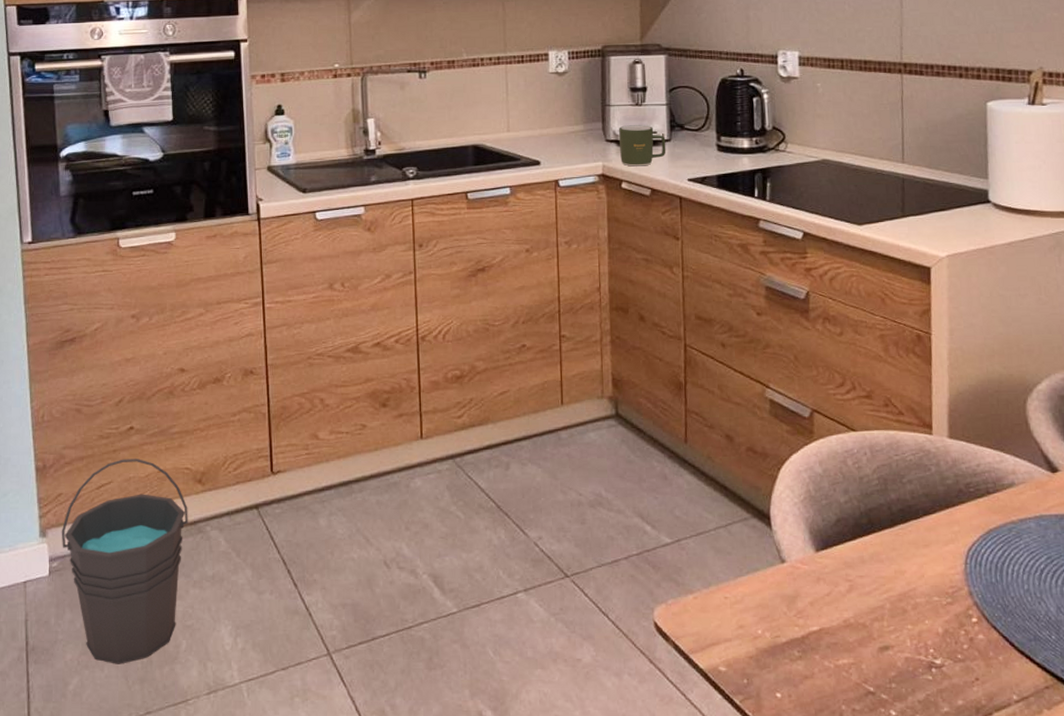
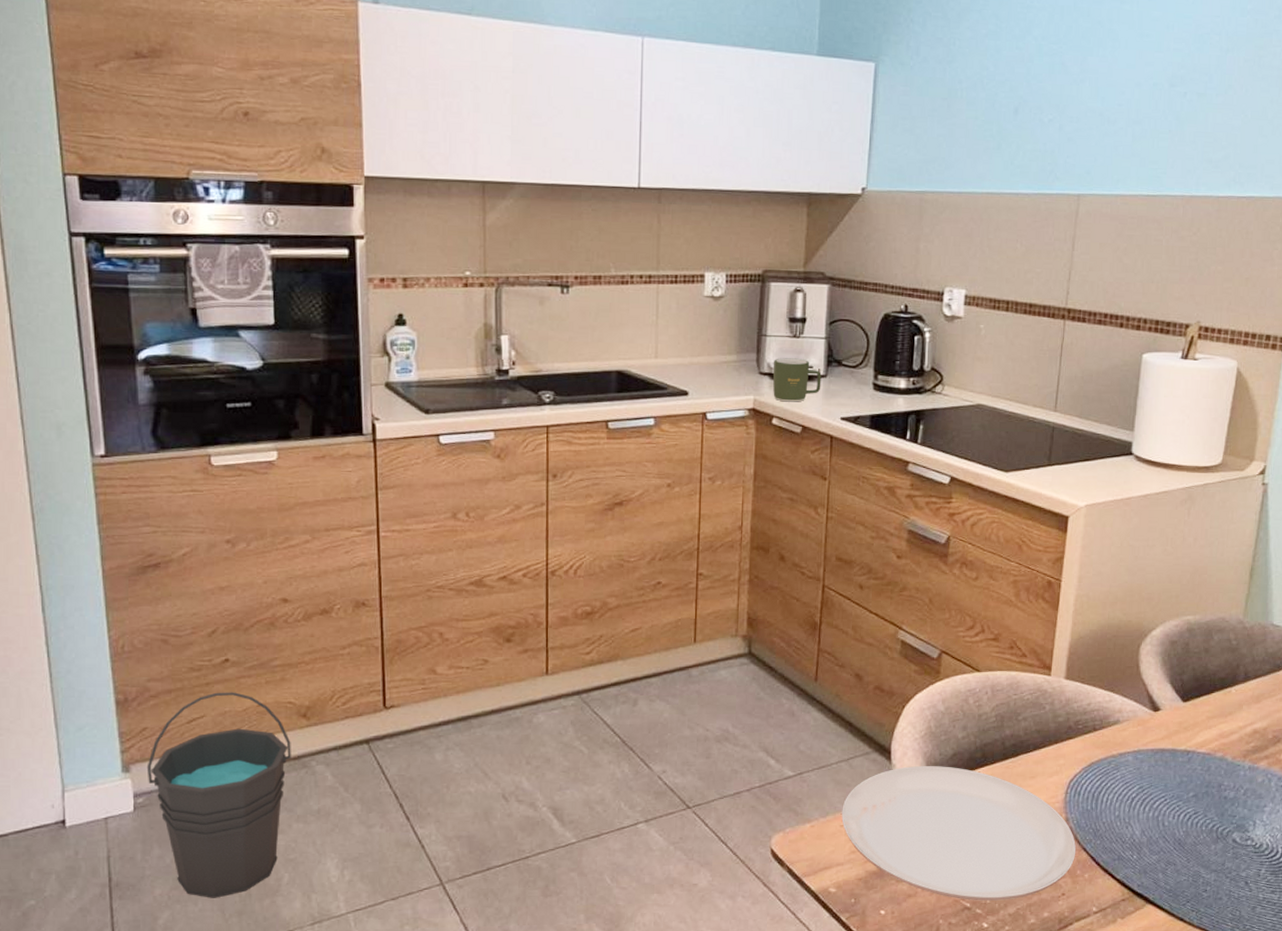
plate: none [724,533,985,685] -> present [841,766,1076,901]

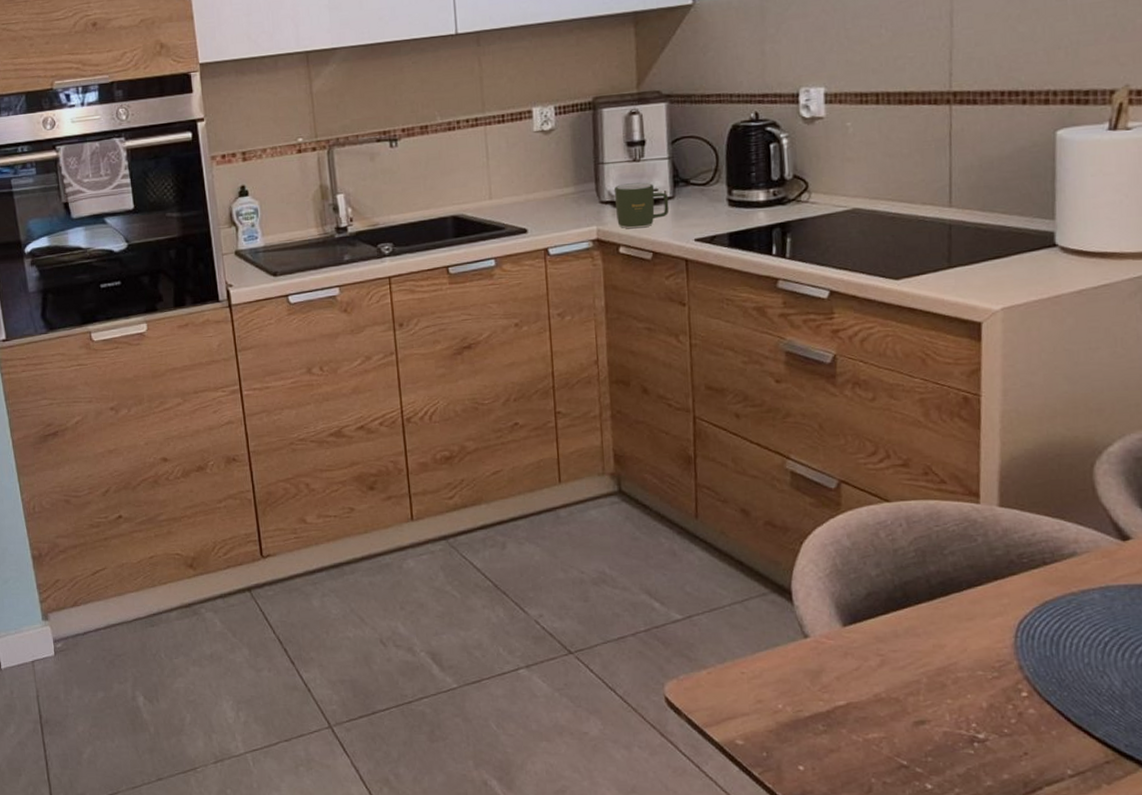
bucket: present [146,692,291,898] -> none [62,546,183,736]
plate: present [841,766,1076,901] -> none [741,607,1036,759]

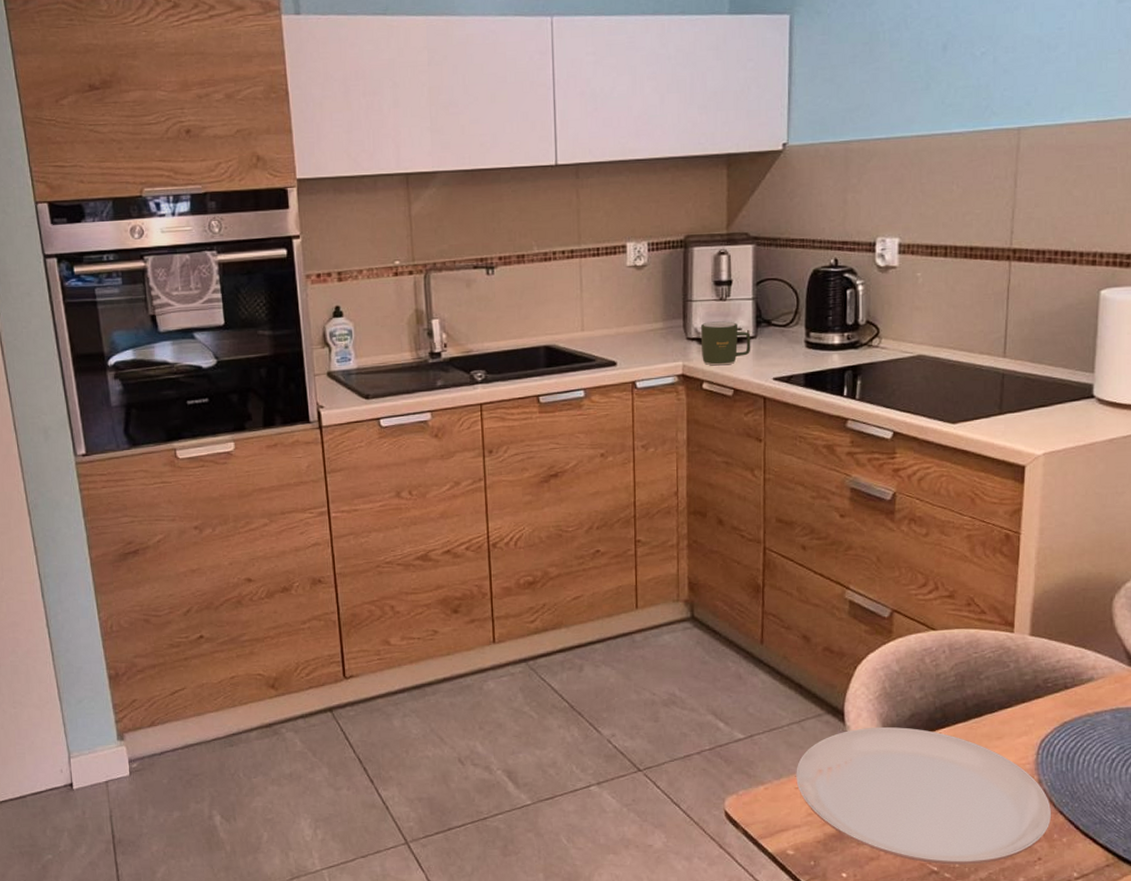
plate: none [741,607,1036,759] -> present [796,727,1051,865]

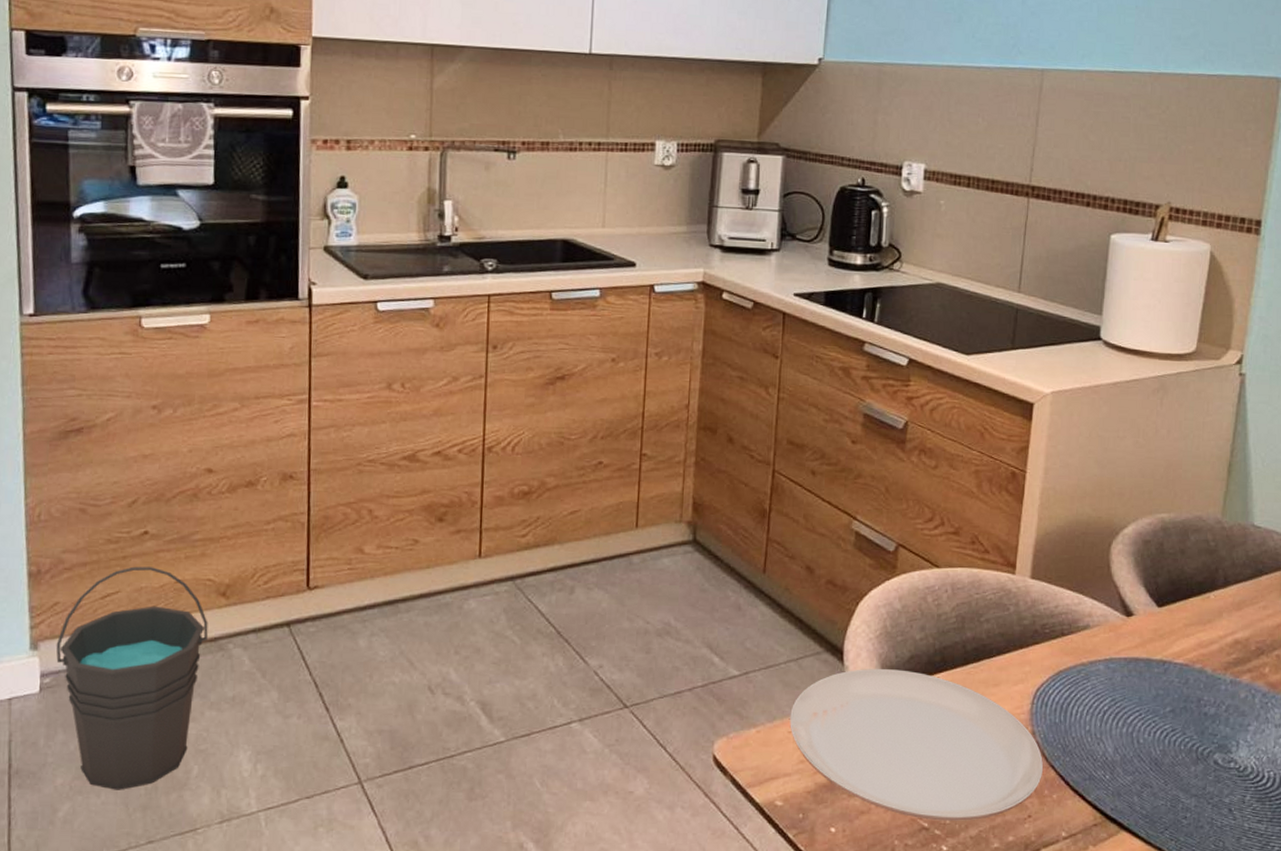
bucket: none [138,666,263,854] -> present [56,566,208,790]
mug: present [701,321,751,366] -> none [724,230,775,277]

